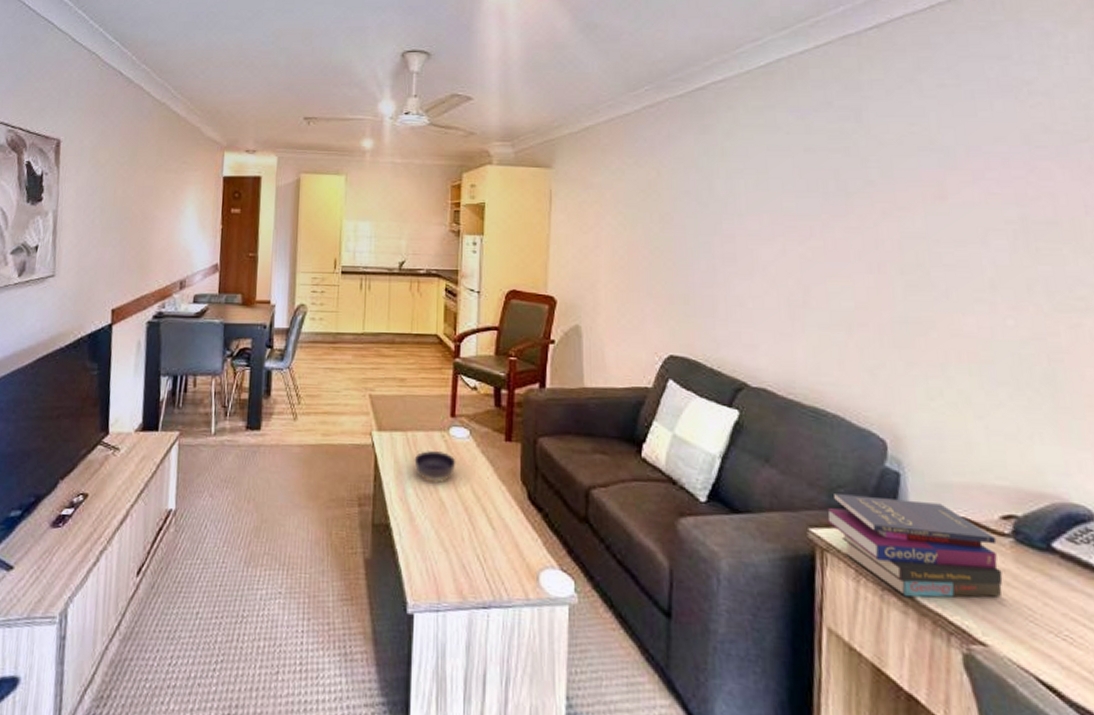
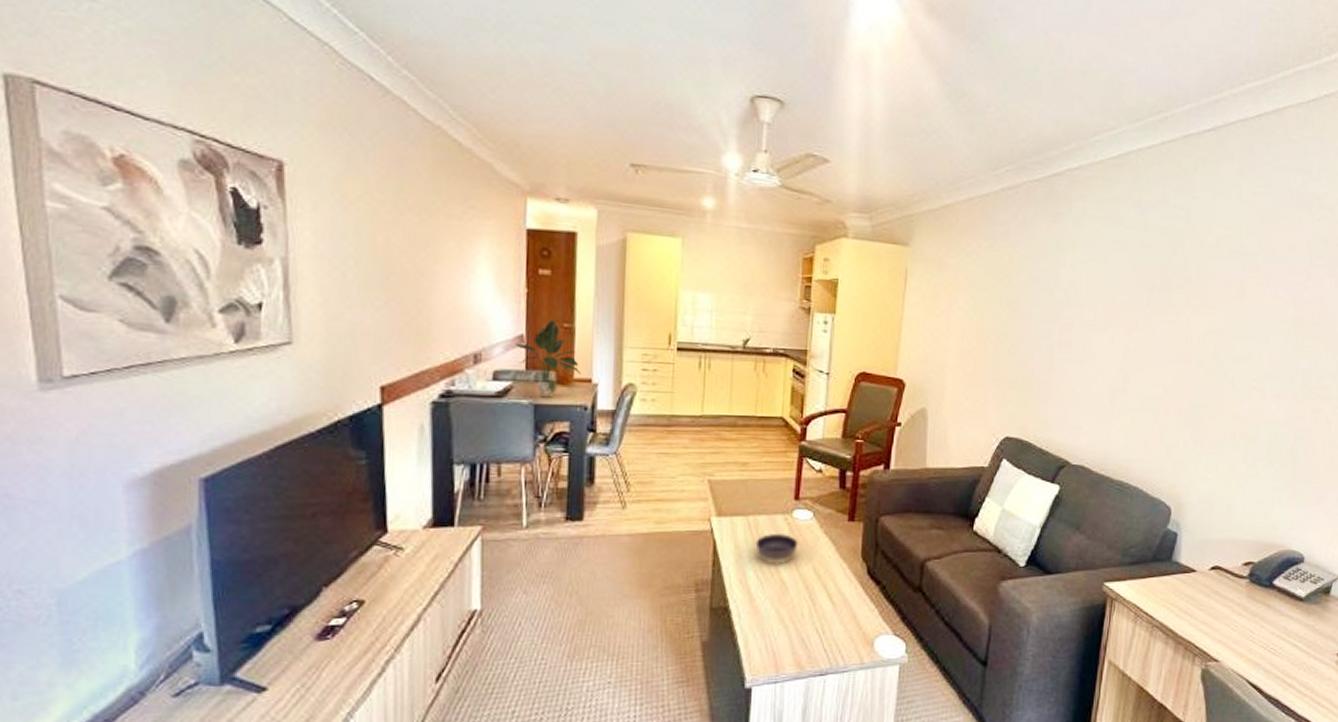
potted plant: none [211,250,262,318] -> present [515,319,581,398]
books: present [827,494,1003,598] -> none [1119,553,1237,631]

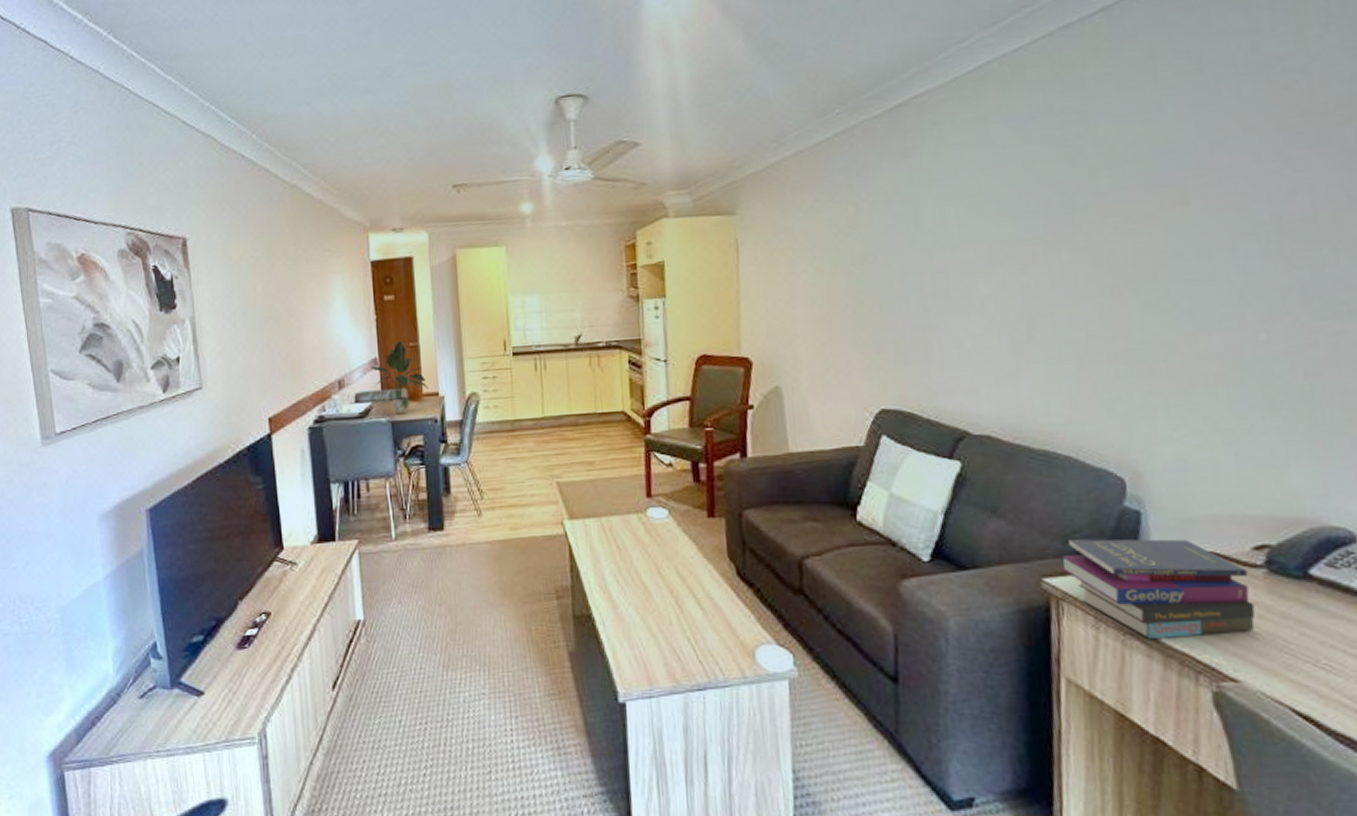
bowl: present [755,533,799,564] -> none [611,533,657,567]
books: none [1119,553,1237,631] -> present [1061,539,1256,640]

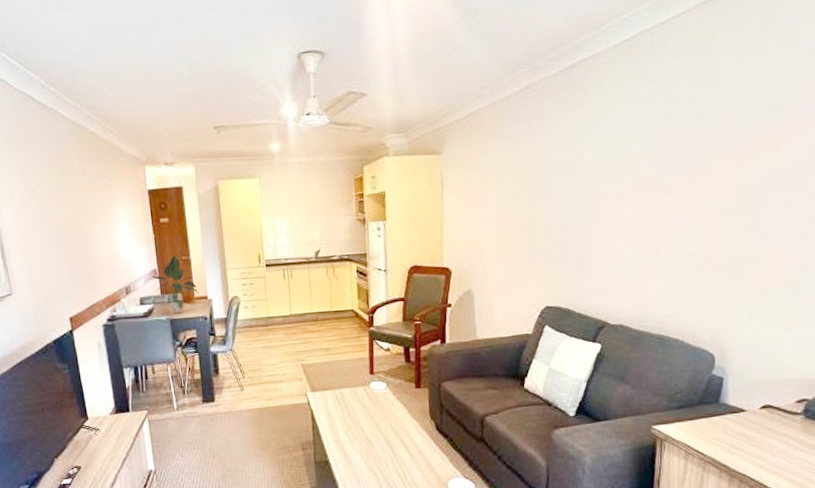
books: present [1061,539,1256,640] -> none [666,396,793,466]

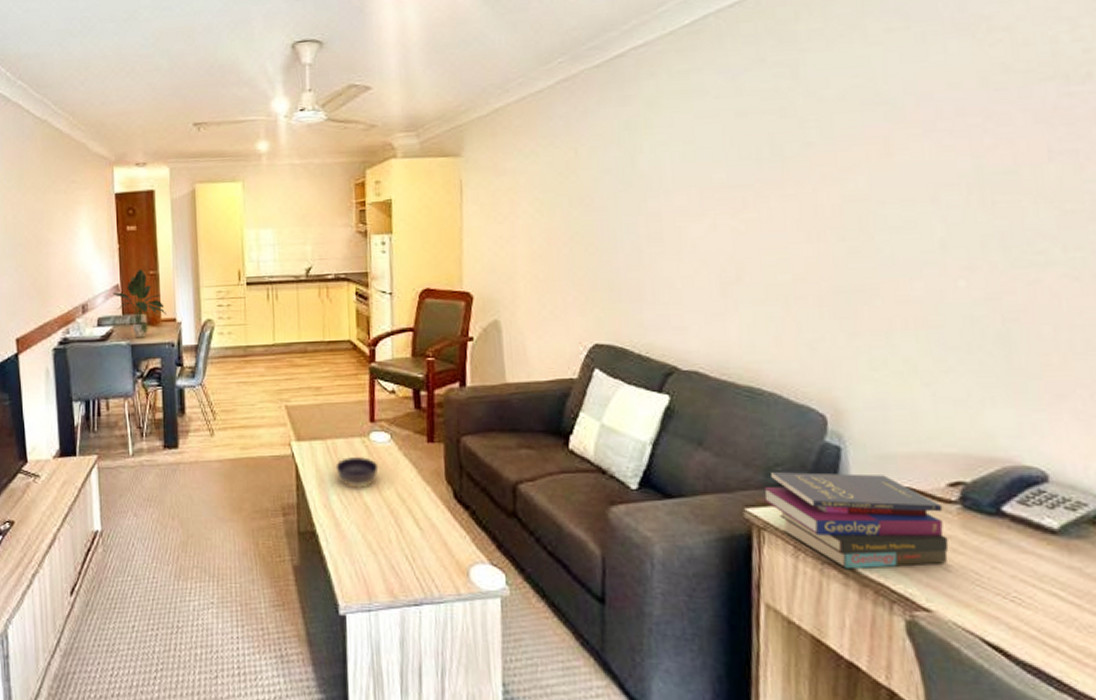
bowl: none [343,401,377,426] -> present [335,456,379,487]
books: none [666,396,793,466] -> present [763,472,949,570]

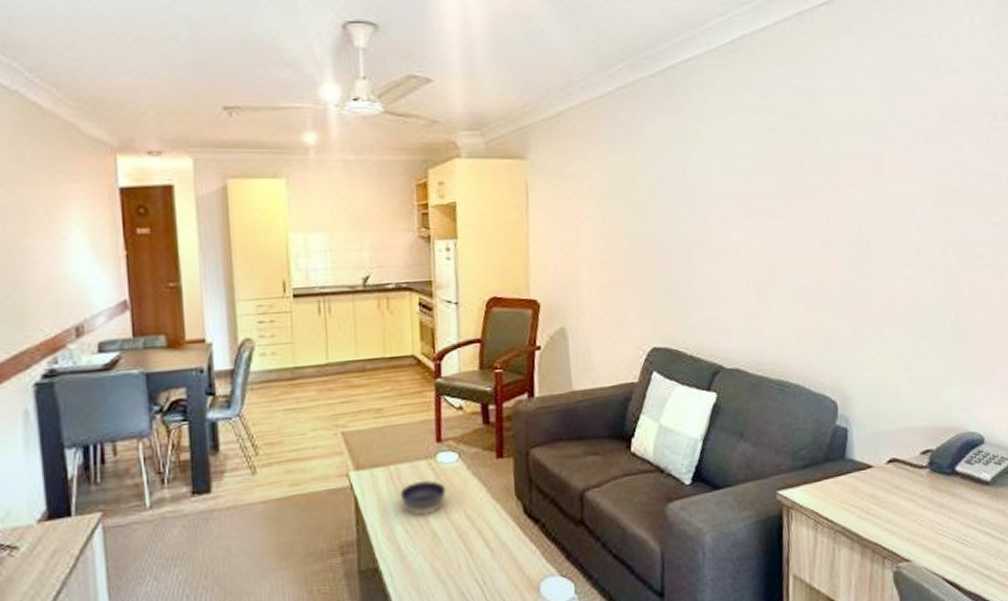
potted plant: present [112,269,166,338] -> none [118,280,192,365]
books: present [763,472,949,570] -> none [791,449,922,535]

